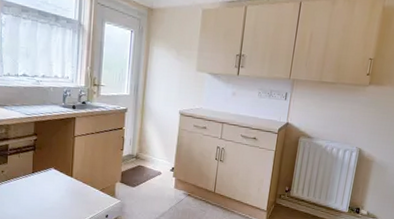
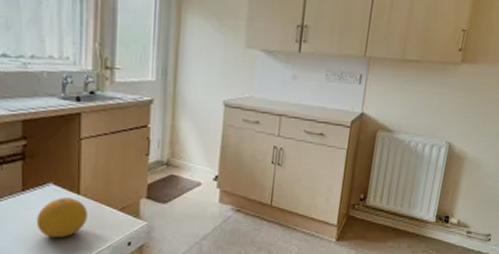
fruit: none [41,179,77,209] -> present [36,197,87,237]

